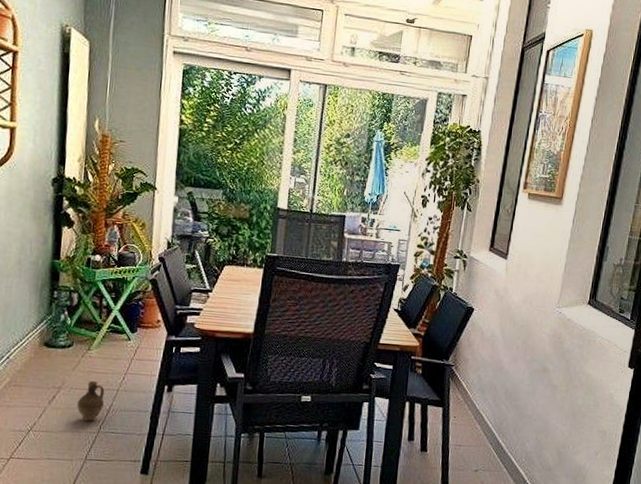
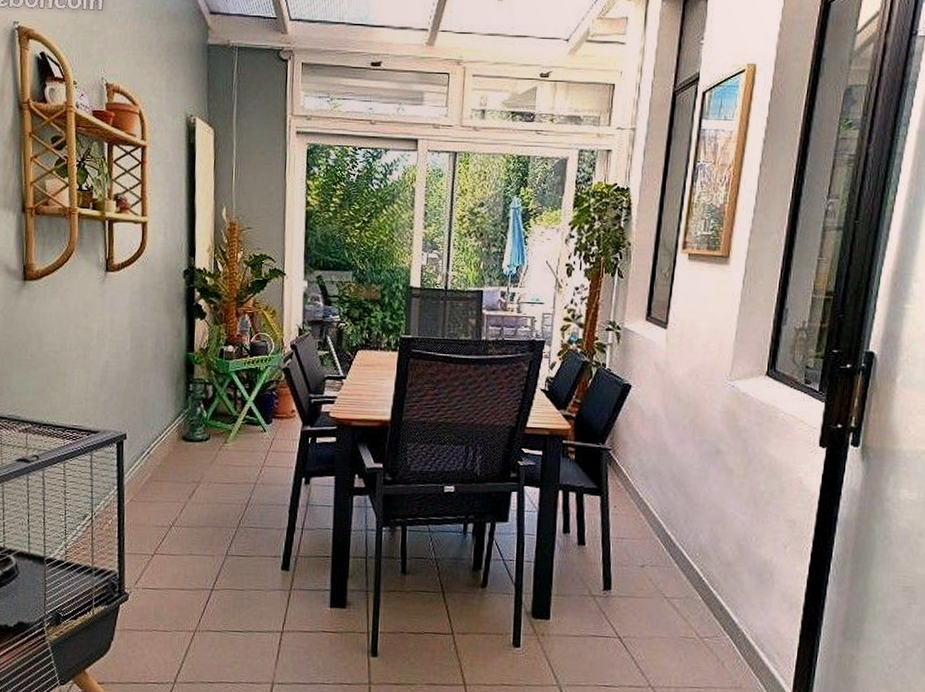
ceramic jug: present [77,380,105,422] -> none [216,474,243,517]

